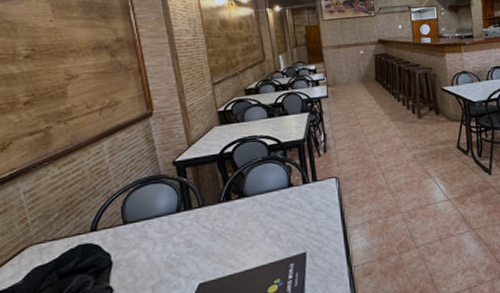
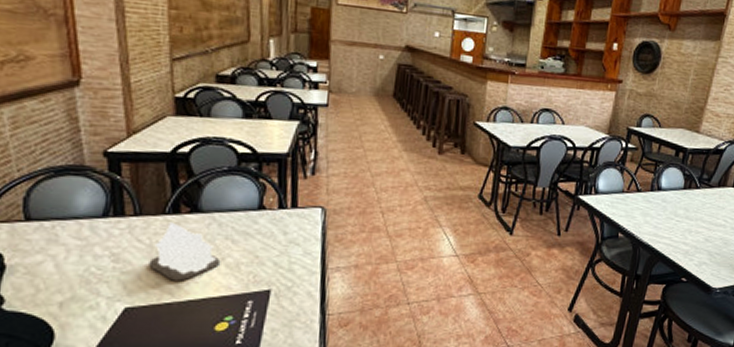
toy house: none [213,208,266,256] -> present [149,222,221,281]

